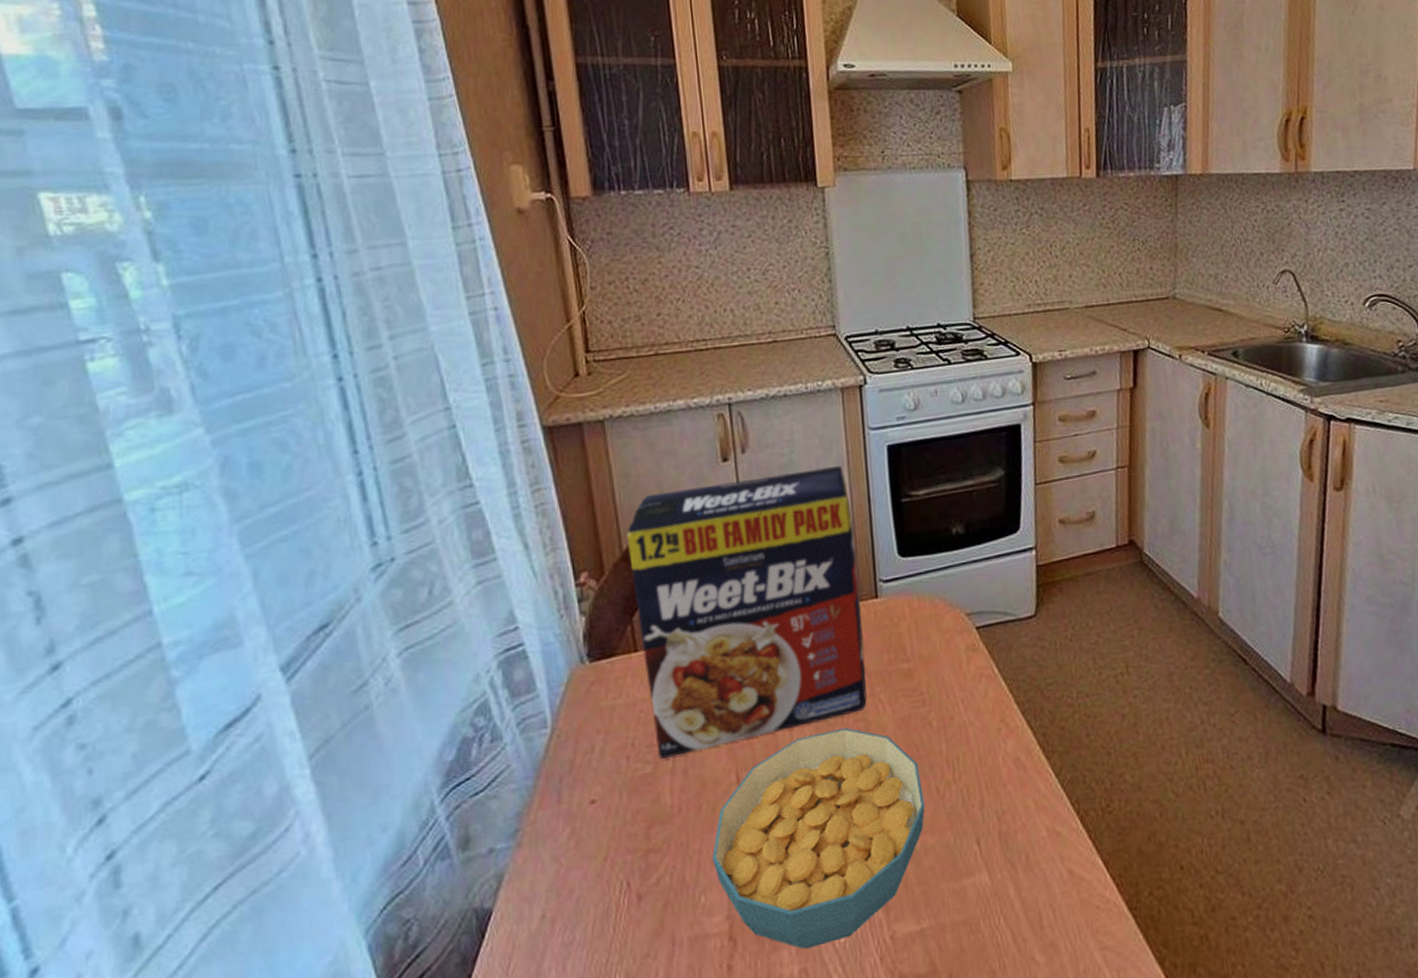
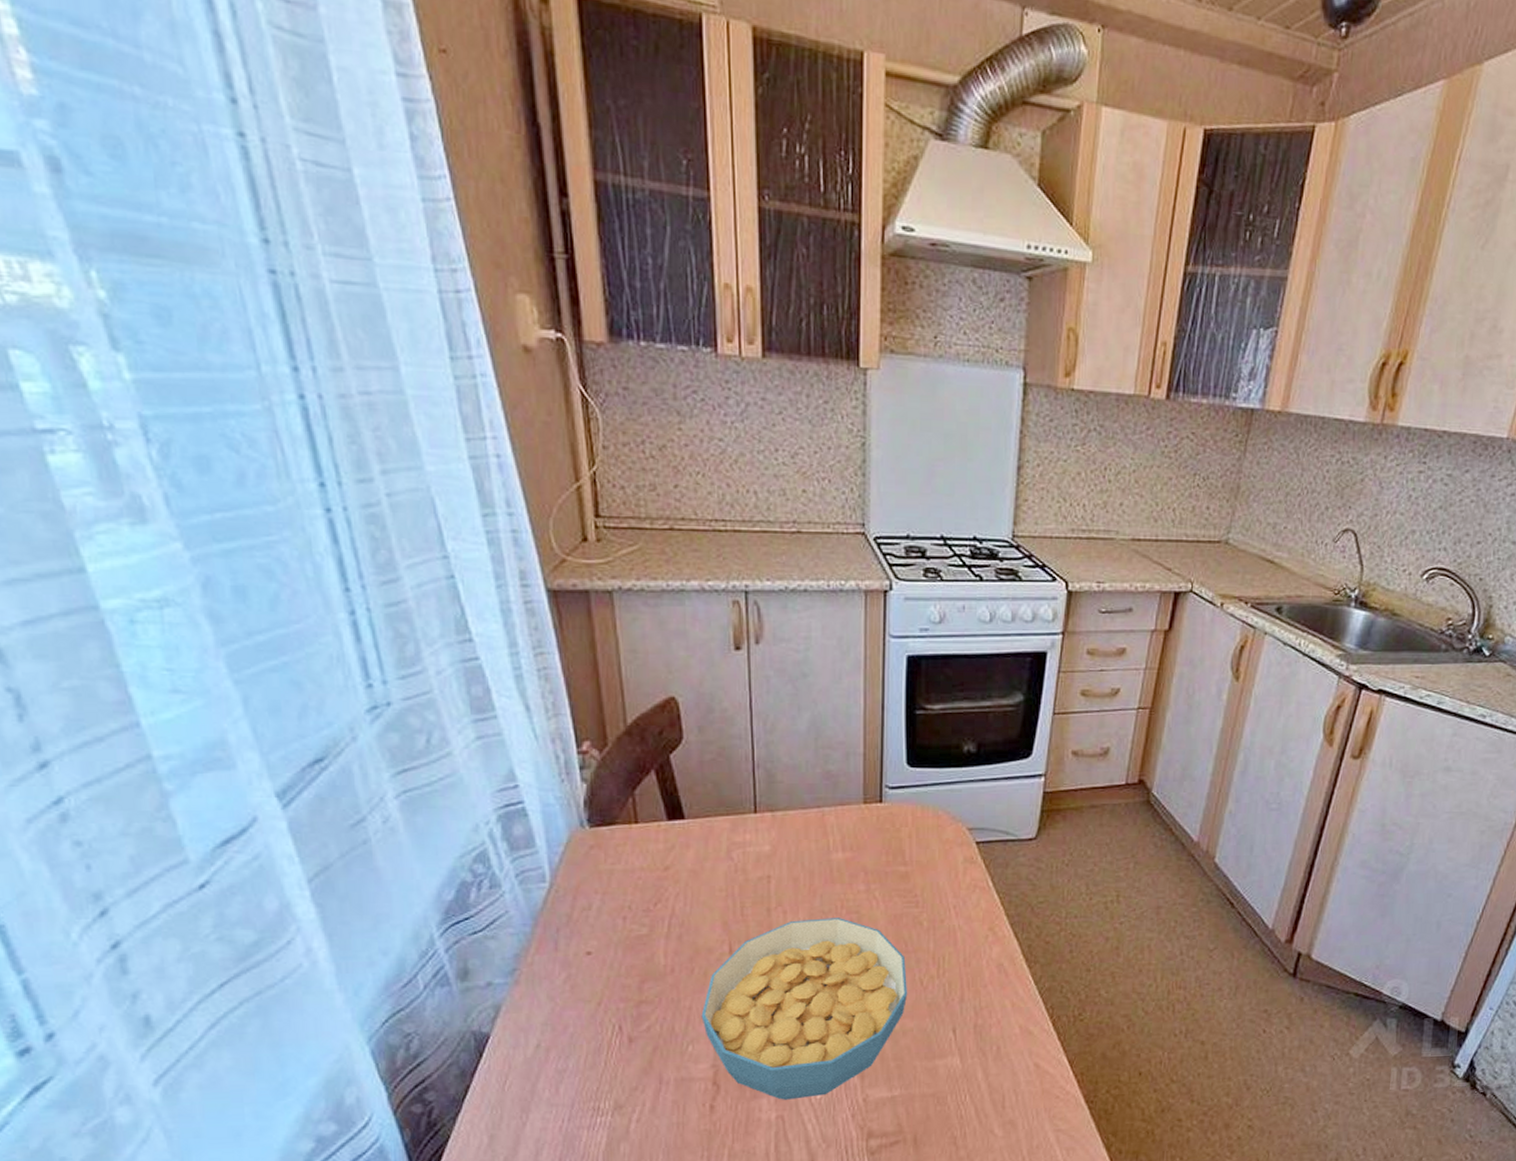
cereal box: present [626,466,867,759] -> none [631,670,864,923]

